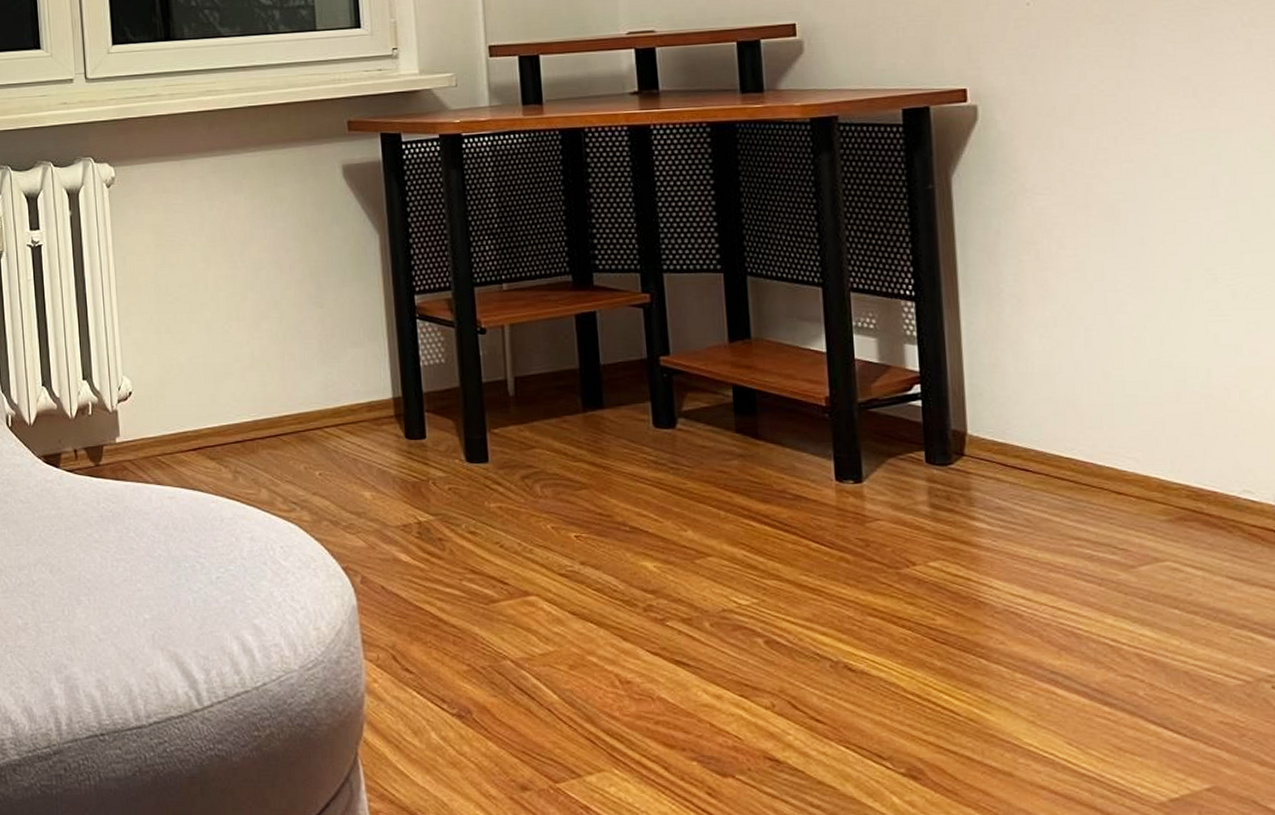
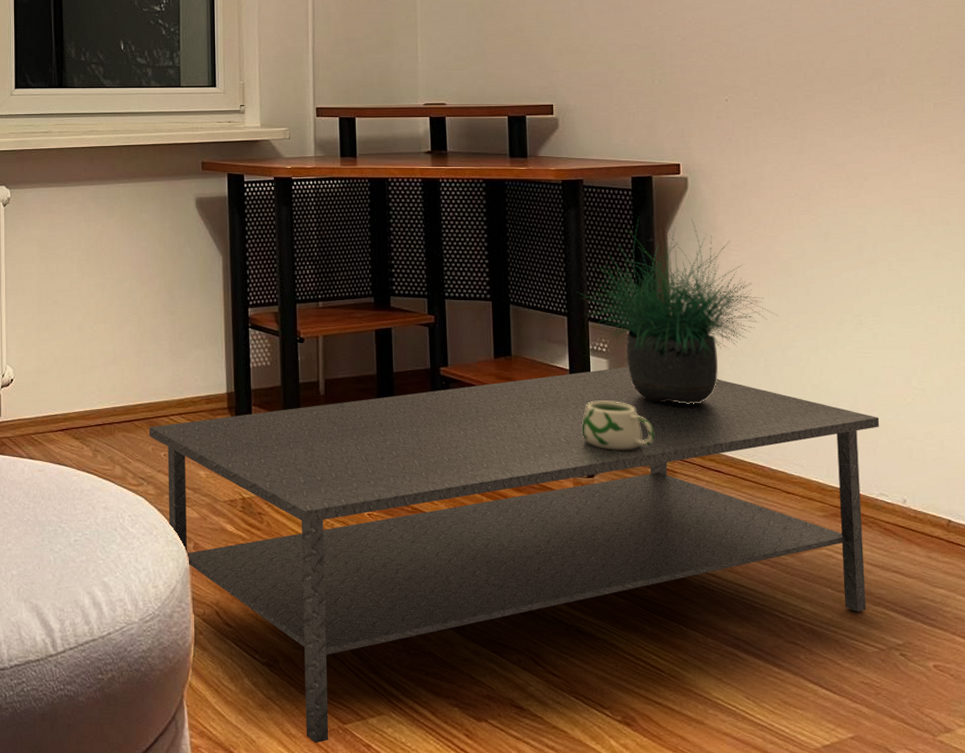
coffee table: none [299,346,1242,806] -> present [149,366,880,744]
potted plant: none [835,158,1103,389] -> present [578,217,779,404]
mug: none [845,388,941,448] -> present [582,400,655,450]

